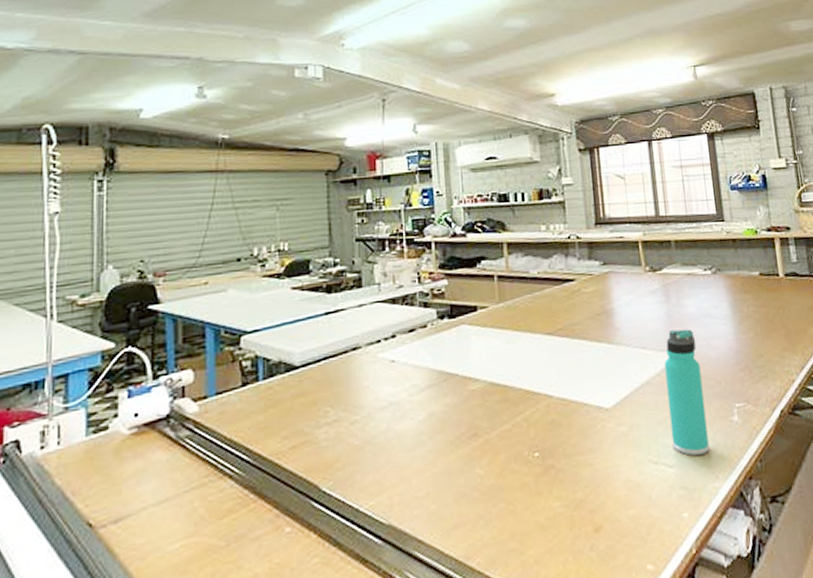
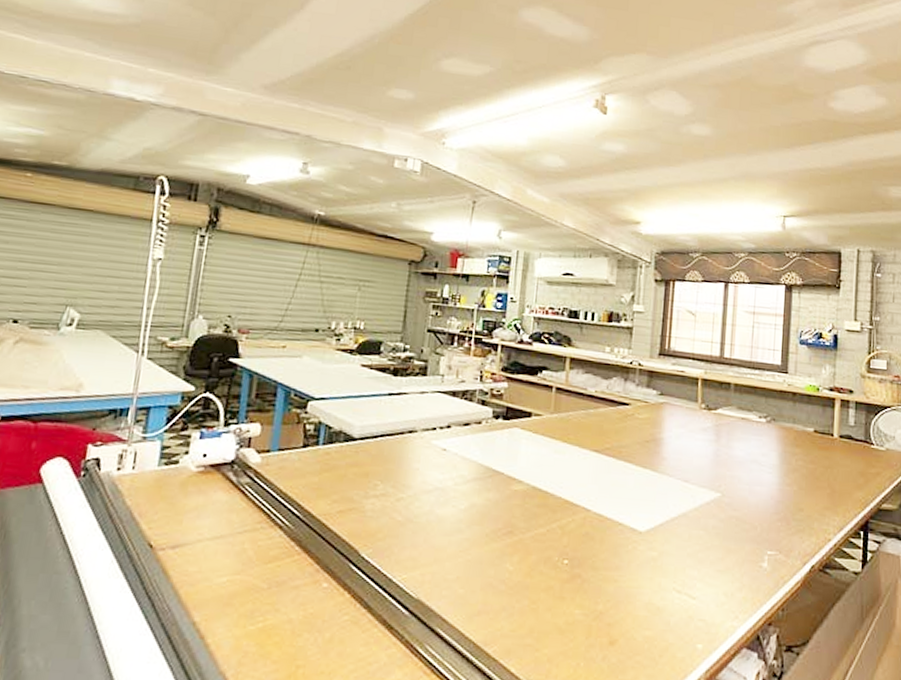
thermos bottle: present [664,329,710,456] -> none [698,469,739,594]

